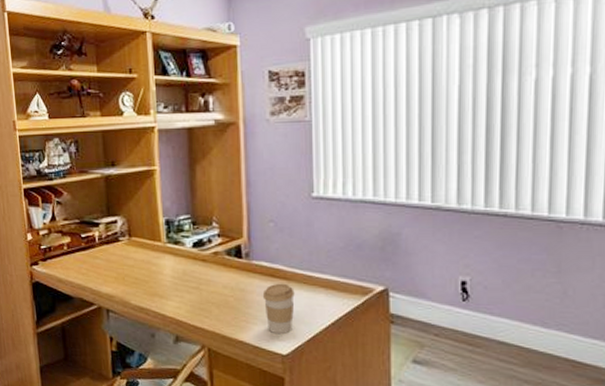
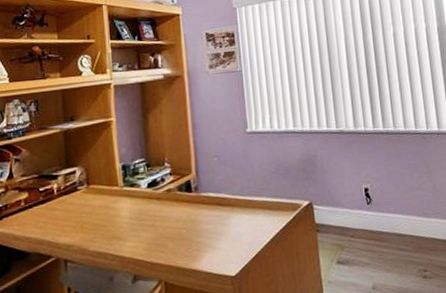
coffee cup: present [262,283,295,335] -> none [211,209,239,258]

